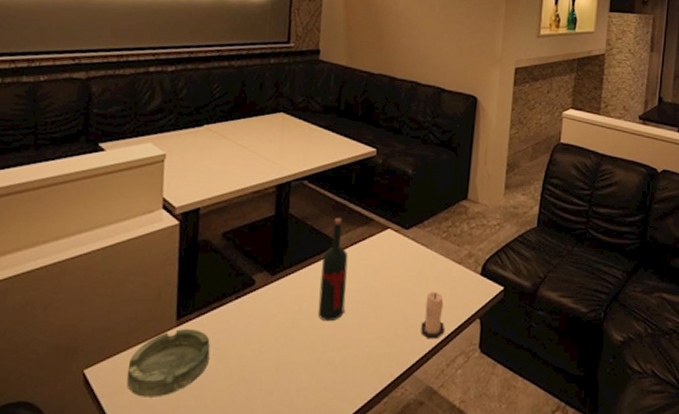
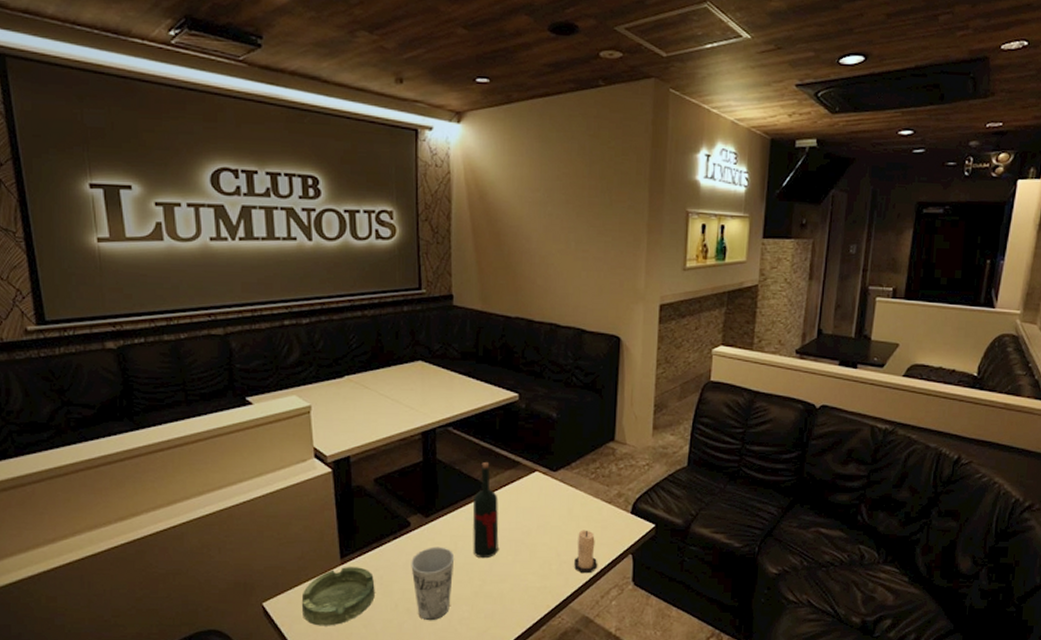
cup: none [251,307,298,392] -> present [411,547,455,621]

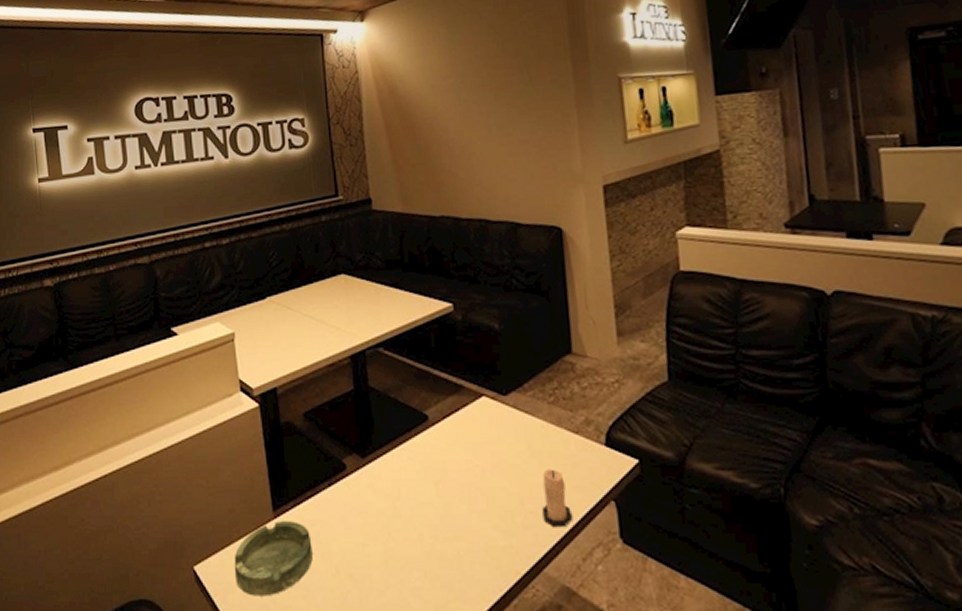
cup: present [411,547,455,621] -> none [350,494,399,591]
wine bottle: present [472,461,499,559] -> none [413,386,449,509]

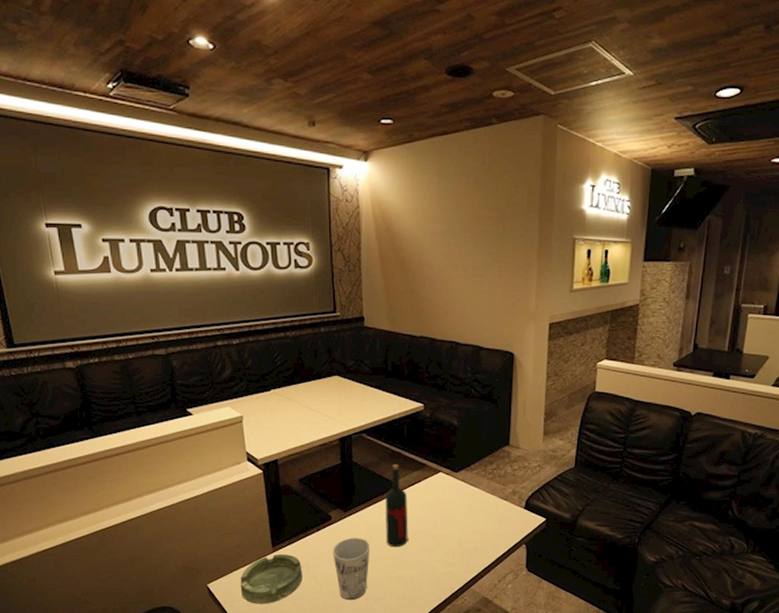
cup: none [350,494,399,591] -> present [333,537,370,601]
wine bottle: none [413,386,449,509] -> present [385,463,408,548]
candle: present [542,469,572,528] -> none [475,523,495,561]

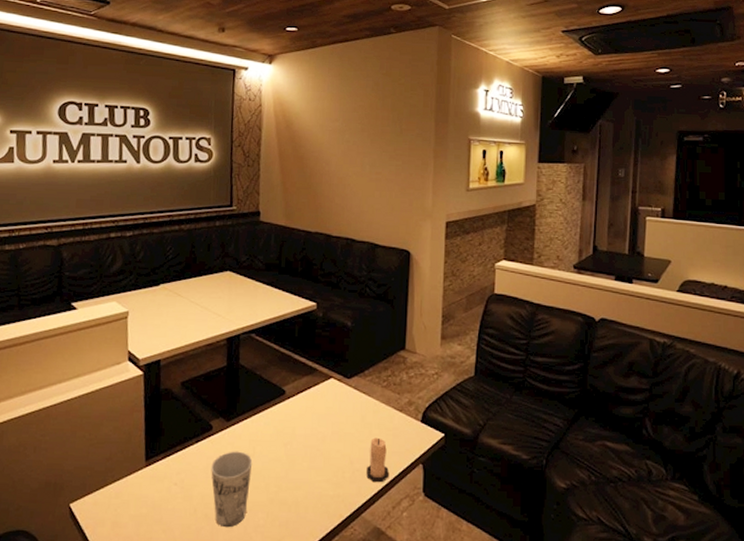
ashtray: present [240,554,302,604] -> none [106,469,176,530]
wine bottle: present [385,463,408,548] -> none [270,367,296,465]
candle: none [475,523,495,561] -> present [366,437,389,483]

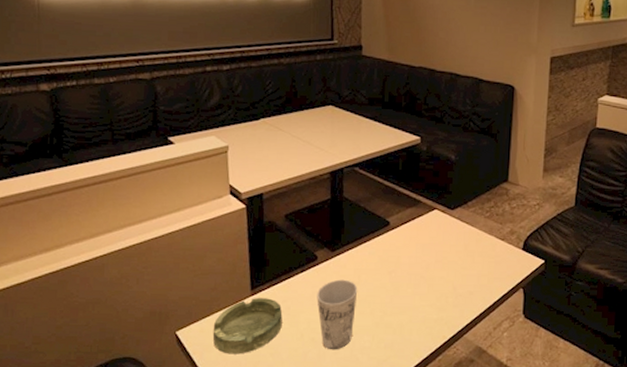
ashtray: none [106,469,176,530] -> present [212,298,283,354]
candle: present [366,437,389,483] -> none [469,265,490,306]

